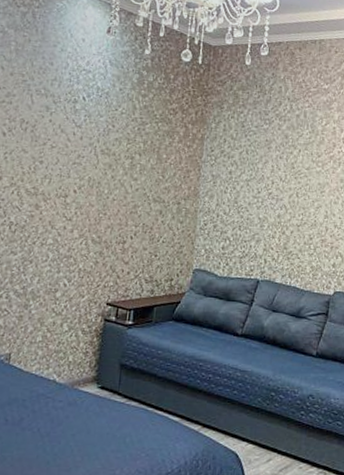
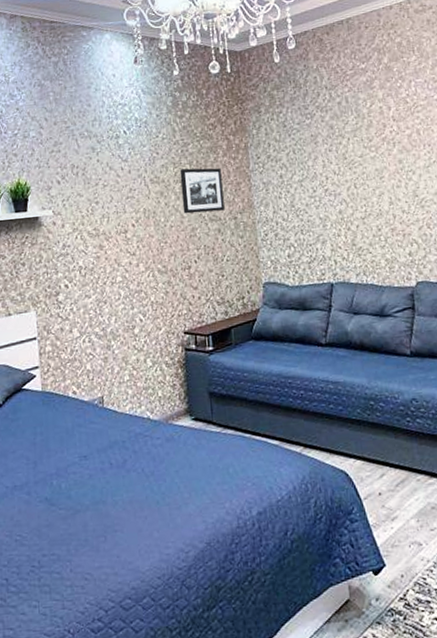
picture frame: none [128,146,174,194] -> present [179,168,225,214]

